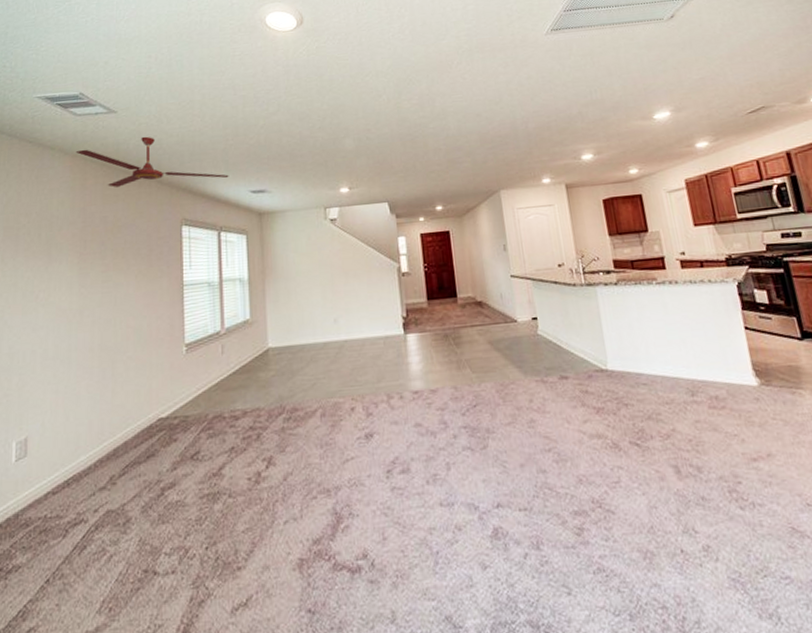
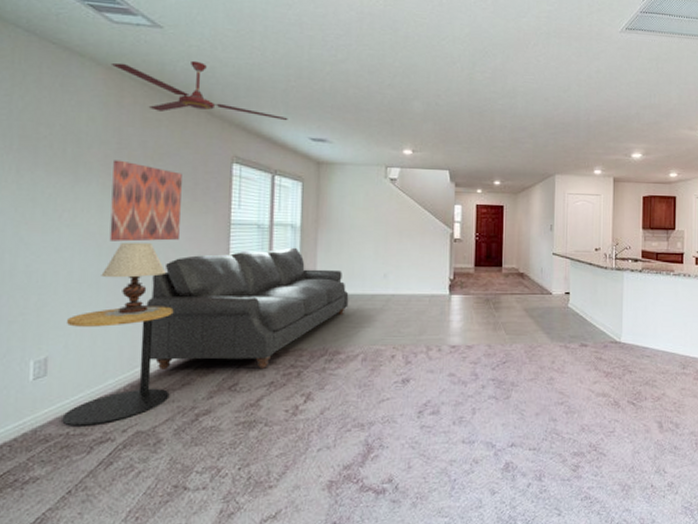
side table: none [40,375,136,509] -> present [62,306,174,426]
table lamp: none [71,312,128,391] -> present [101,242,166,316]
wall art: none [78,237,138,316] -> present [109,160,182,242]
sofa: none [111,301,302,443] -> present [146,247,349,371]

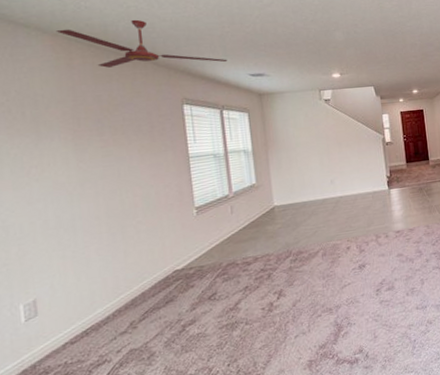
side table: present [62,306,174,426] -> none [50,237,156,356]
table lamp: present [101,242,166,316] -> none [75,183,136,255]
wall art: present [109,160,182,242] -> none [72,115,144,188]
sofa: present [146,247,349,371] -> none [122,169,304,294]

